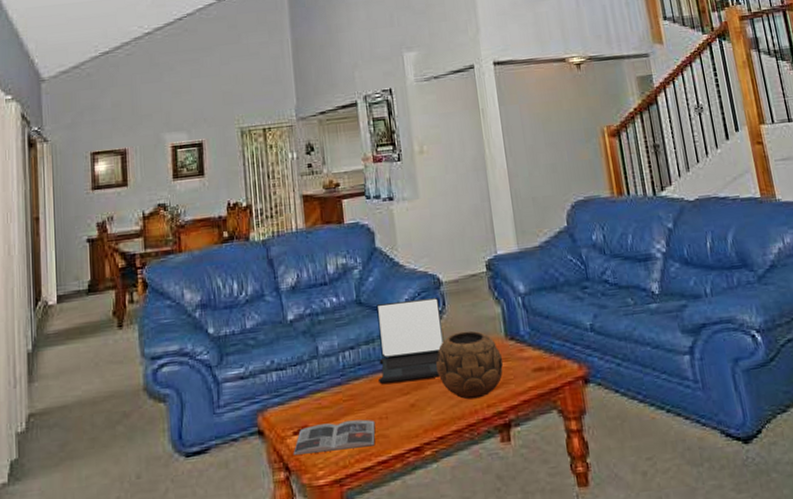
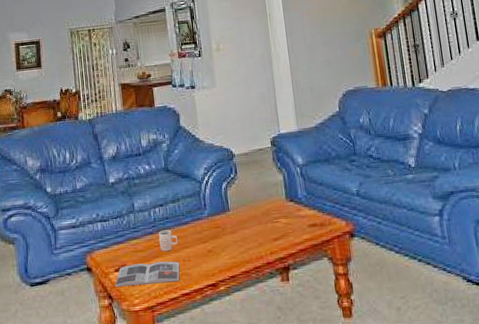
mug: none [348,379,373,407] -> present [158,229,178,251]
laptop: present [376,297,444,384] -> none [181,166,236,234]
decorative bowl: present [436,330,504,400] -> none [229,193,284,248]

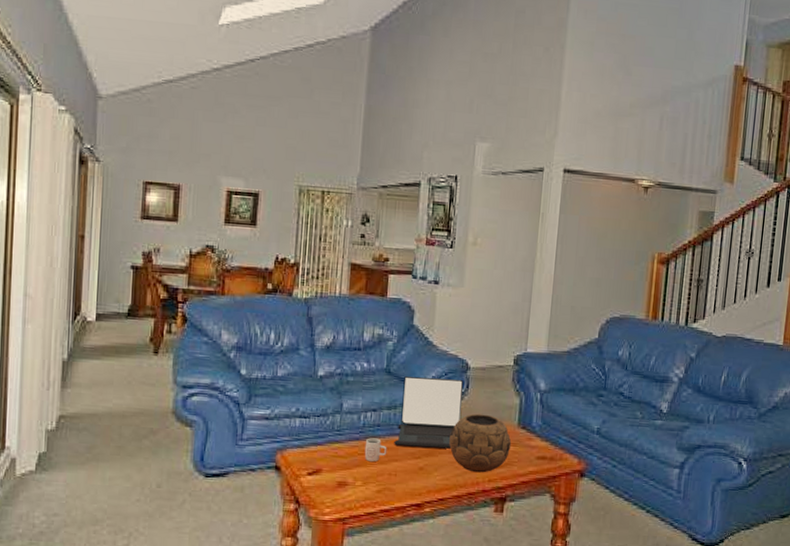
magazine: present [114,261,180,287] -> none [304,470,384,496]
laptop: none [181,166,236,234] -> present [394,376,463,449]
decorative bowl: none [229,193,284,248] -> present [449,413,512,473]

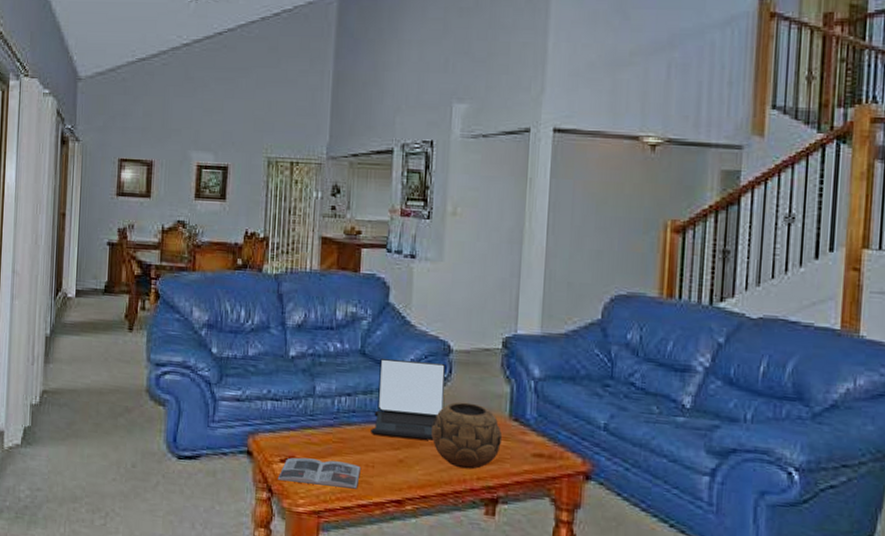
magazine: none [304,470,384,496] -> present [277,457,361,489]
mug: present [364,438,387,462] -> none [339,424,364,451]

